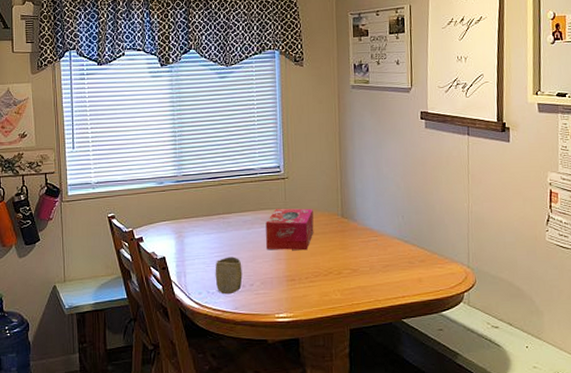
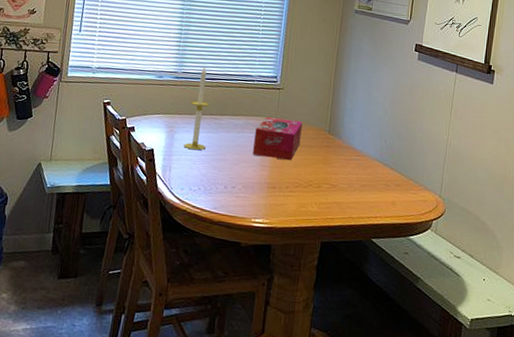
candle: none [195,167,218,253] -> present [184,67,210,151]
cup: present [215,256,243,295] -> none [199,157,227,194]

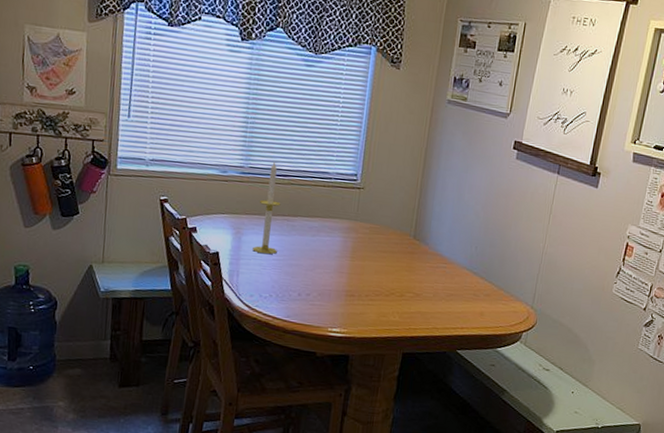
tissue box: present [253,116,302,161] -> none [330,218,385,268]

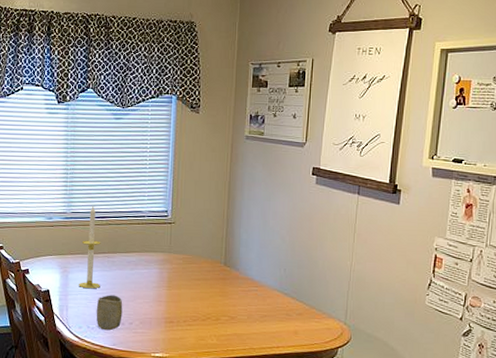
cup: none [270,261,301,301] -> present [96,295,123,331]

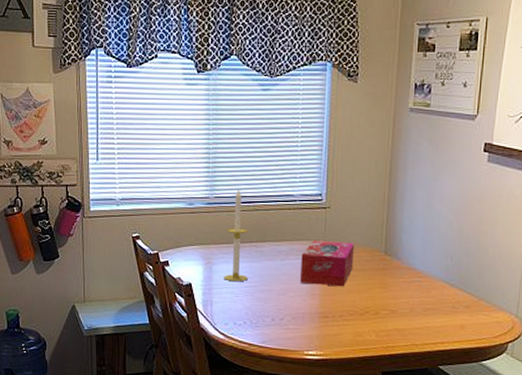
cup: present [96,295,123,331] -> none [243,288,273,327]
tissue box: none [148,251,197,295] -> present [300,239,354,287]

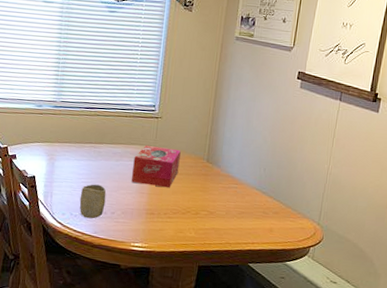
candle: present [224,189,248,282] -> none [64,96,89,178]
cup: none [243,288,273,327] -> present [79,184,106,219]

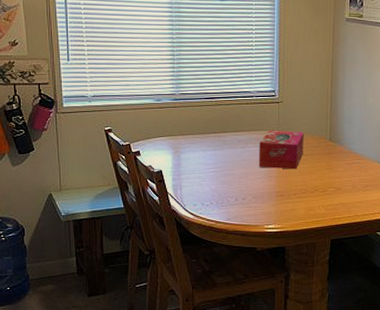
cup: present [79,184,106,219] -> none [210,173,236,207]

